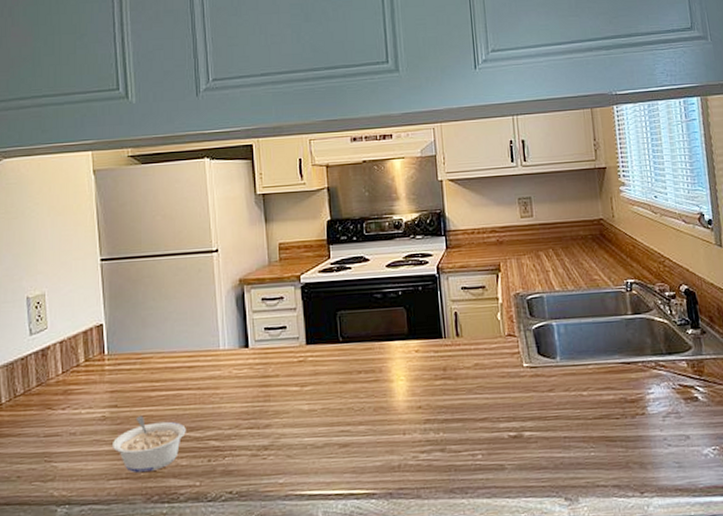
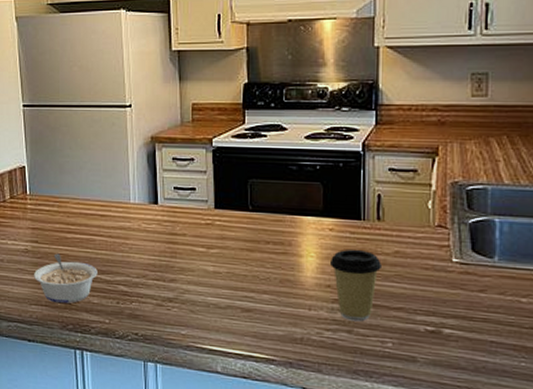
coffee cup: none [418,366,465,439] -> present [329,249,381,322]

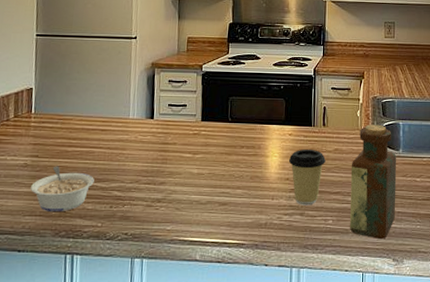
bottle: none [417,220,490,375] -> present [350,124,397,240]

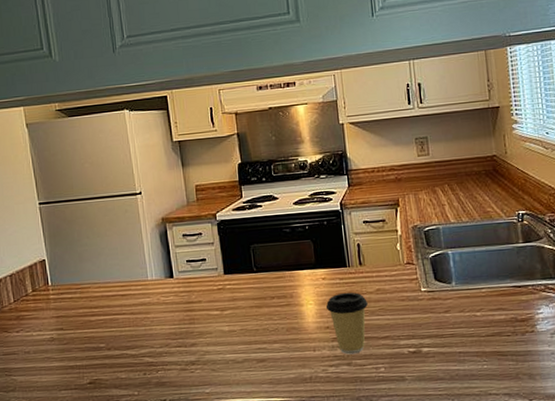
legume: present [30,166,94,212] -> none [60,337,123,385]
bottle: present [350,124,397,240] -> none [397,256,457,385]

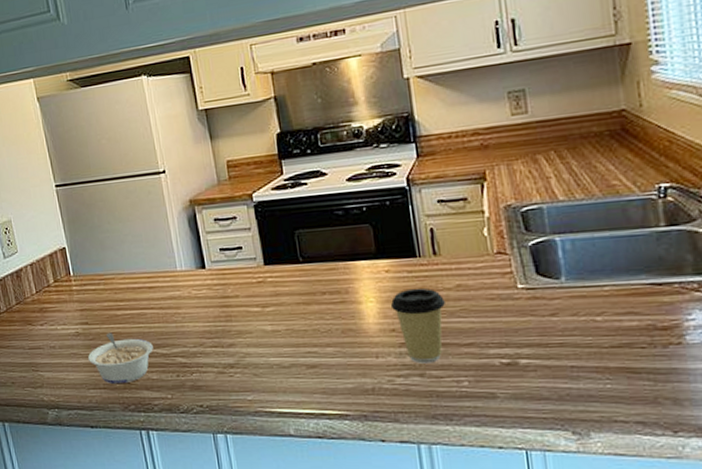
legume: none [60,337,123,385] -> present [87,332,153,385]

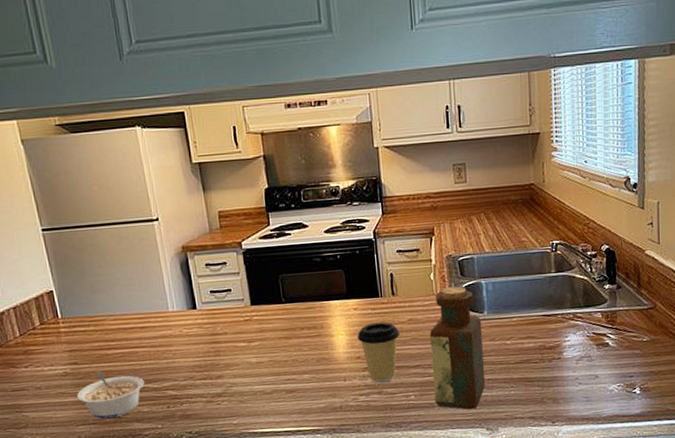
bottle: none [485,244,568,406] -> present [429,286,486,410]

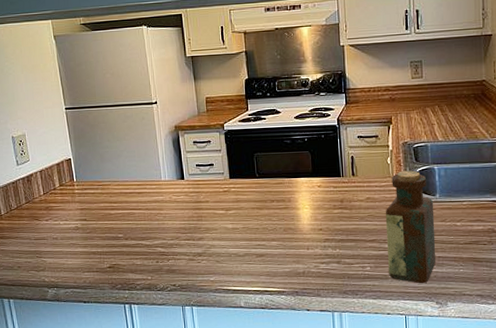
legume: present [76,371,144,419] -> none [84,227,139,269]
coffee cup: present [357,322,400,384] -> none [320,199,358,254]

